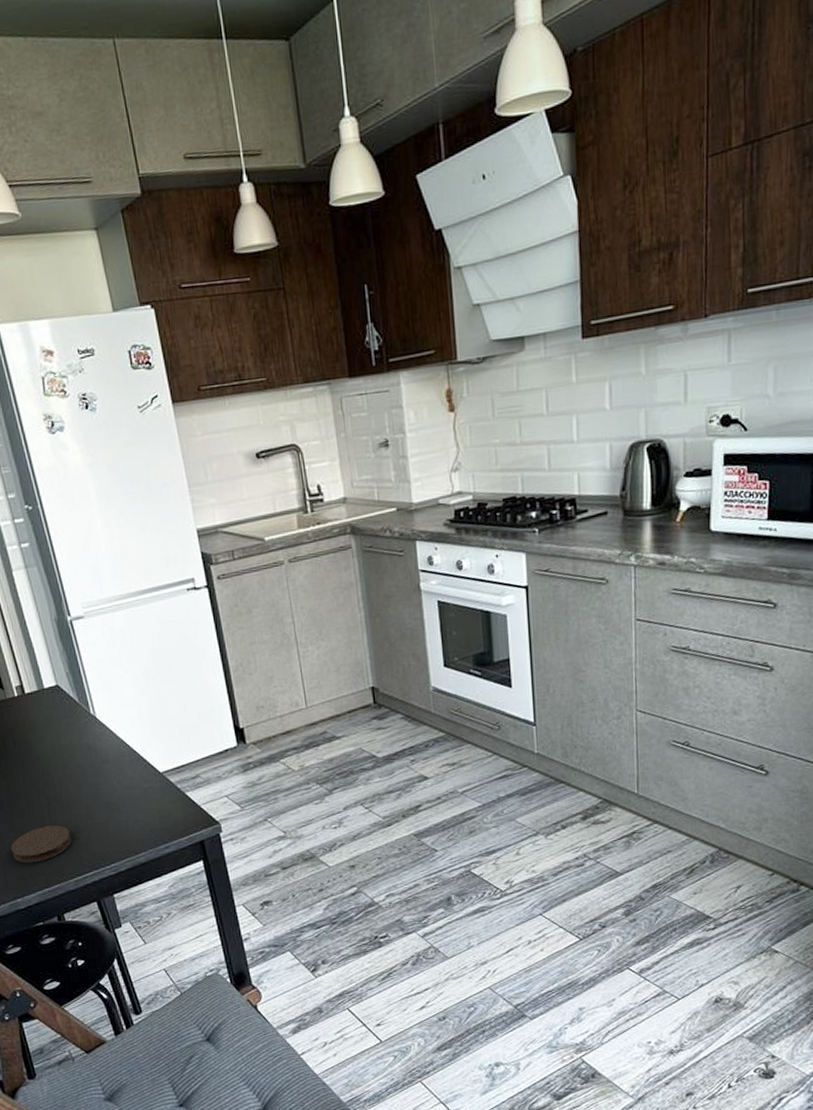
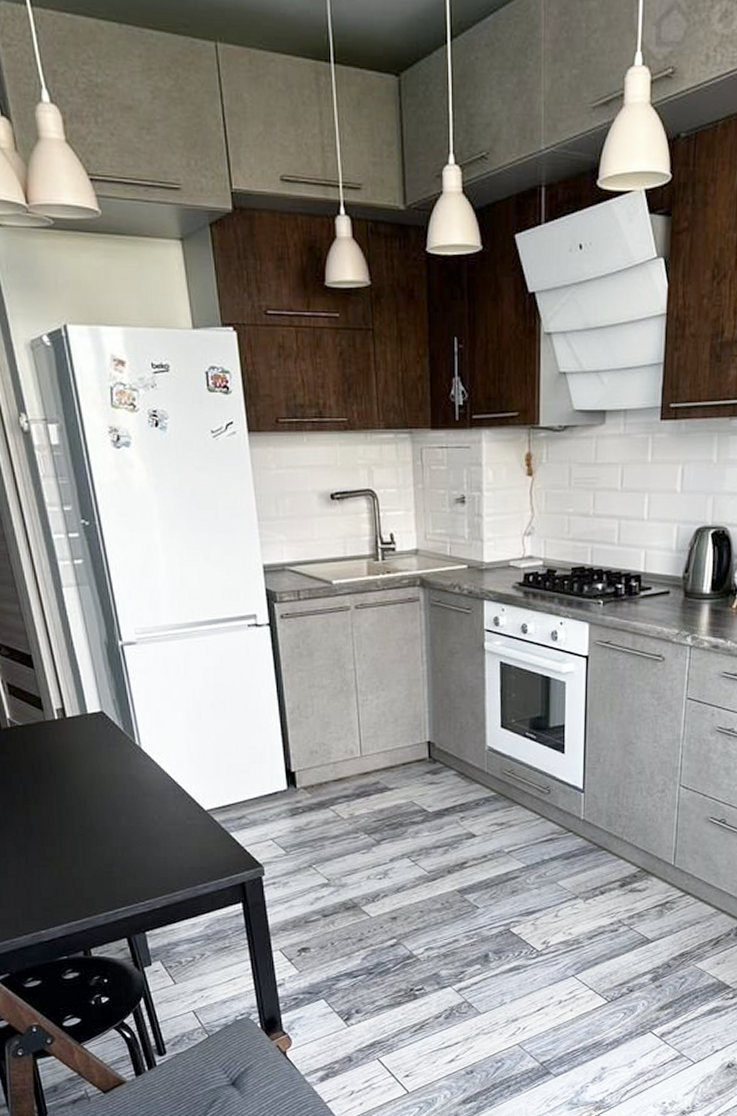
coaster: present [11,825,72,863] -> none [39,857,106,894]

